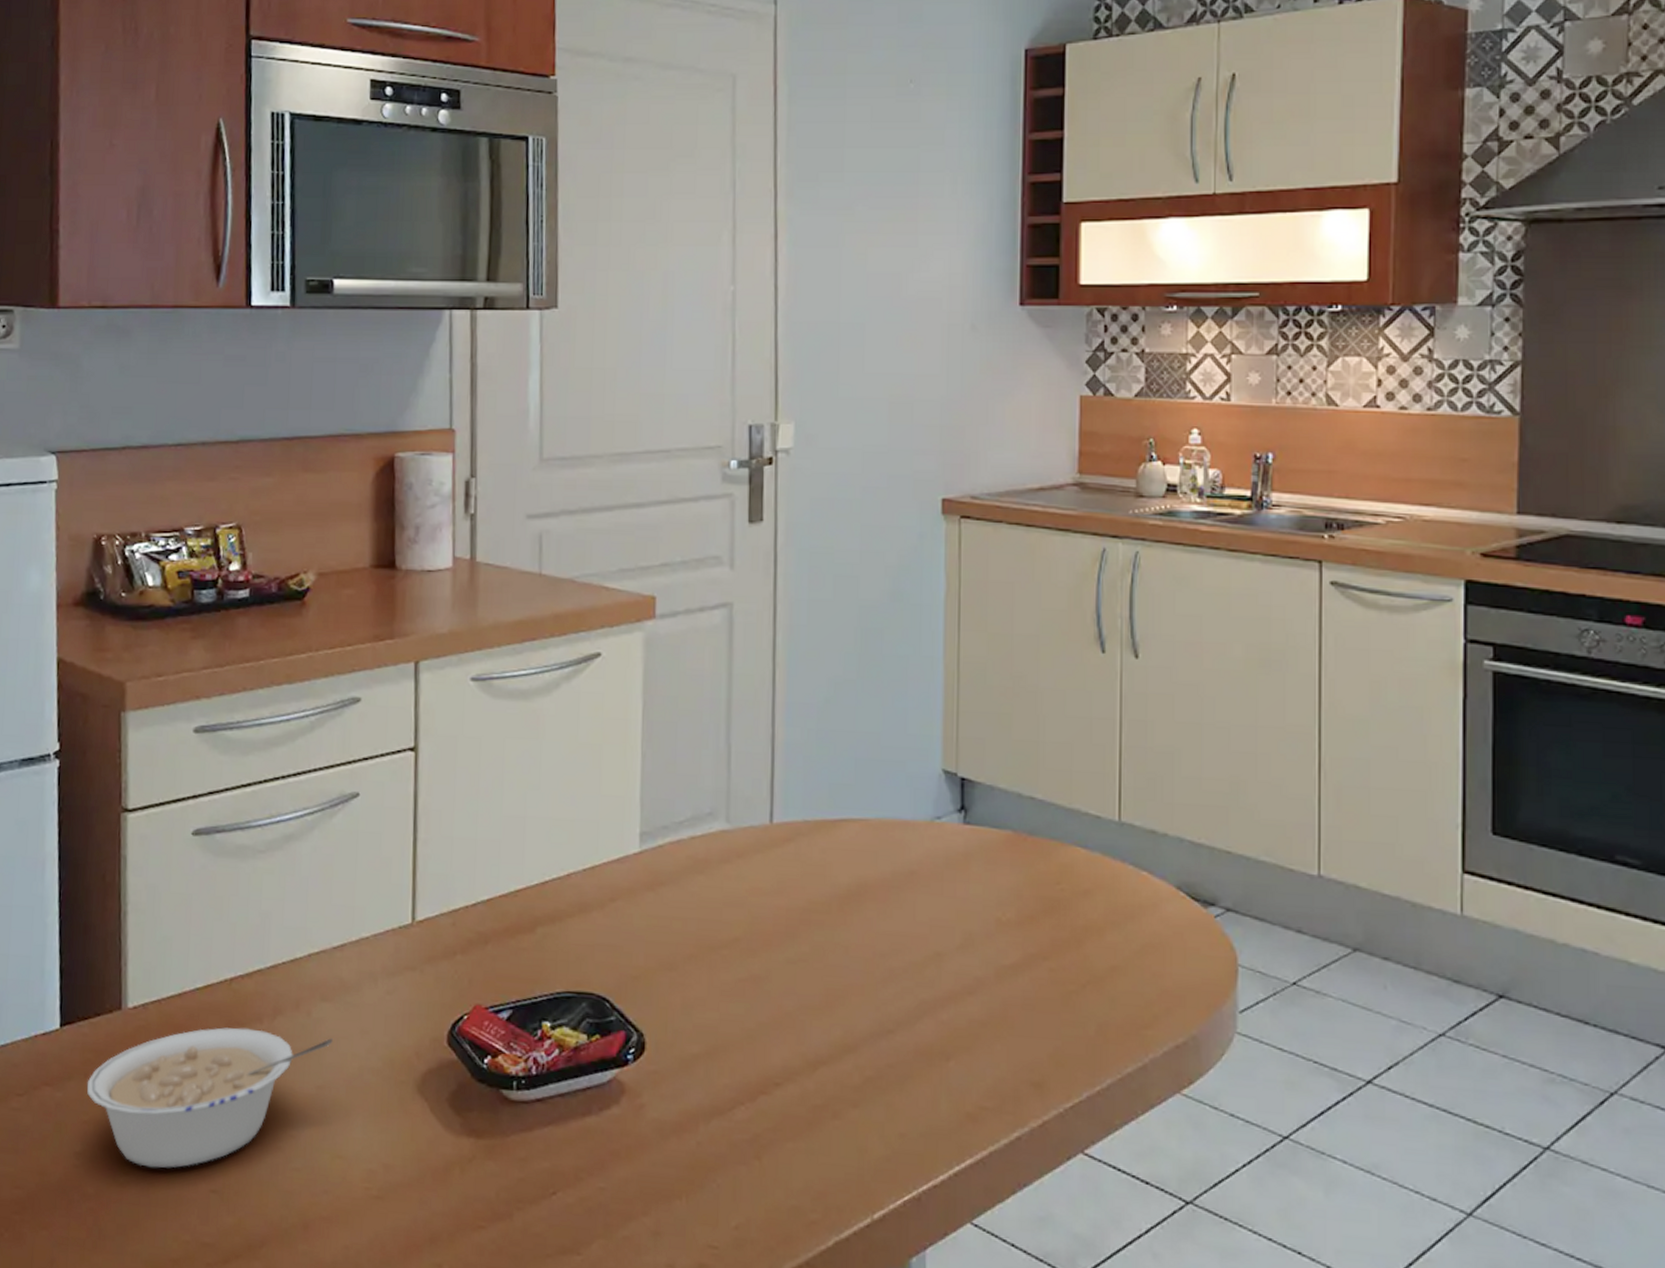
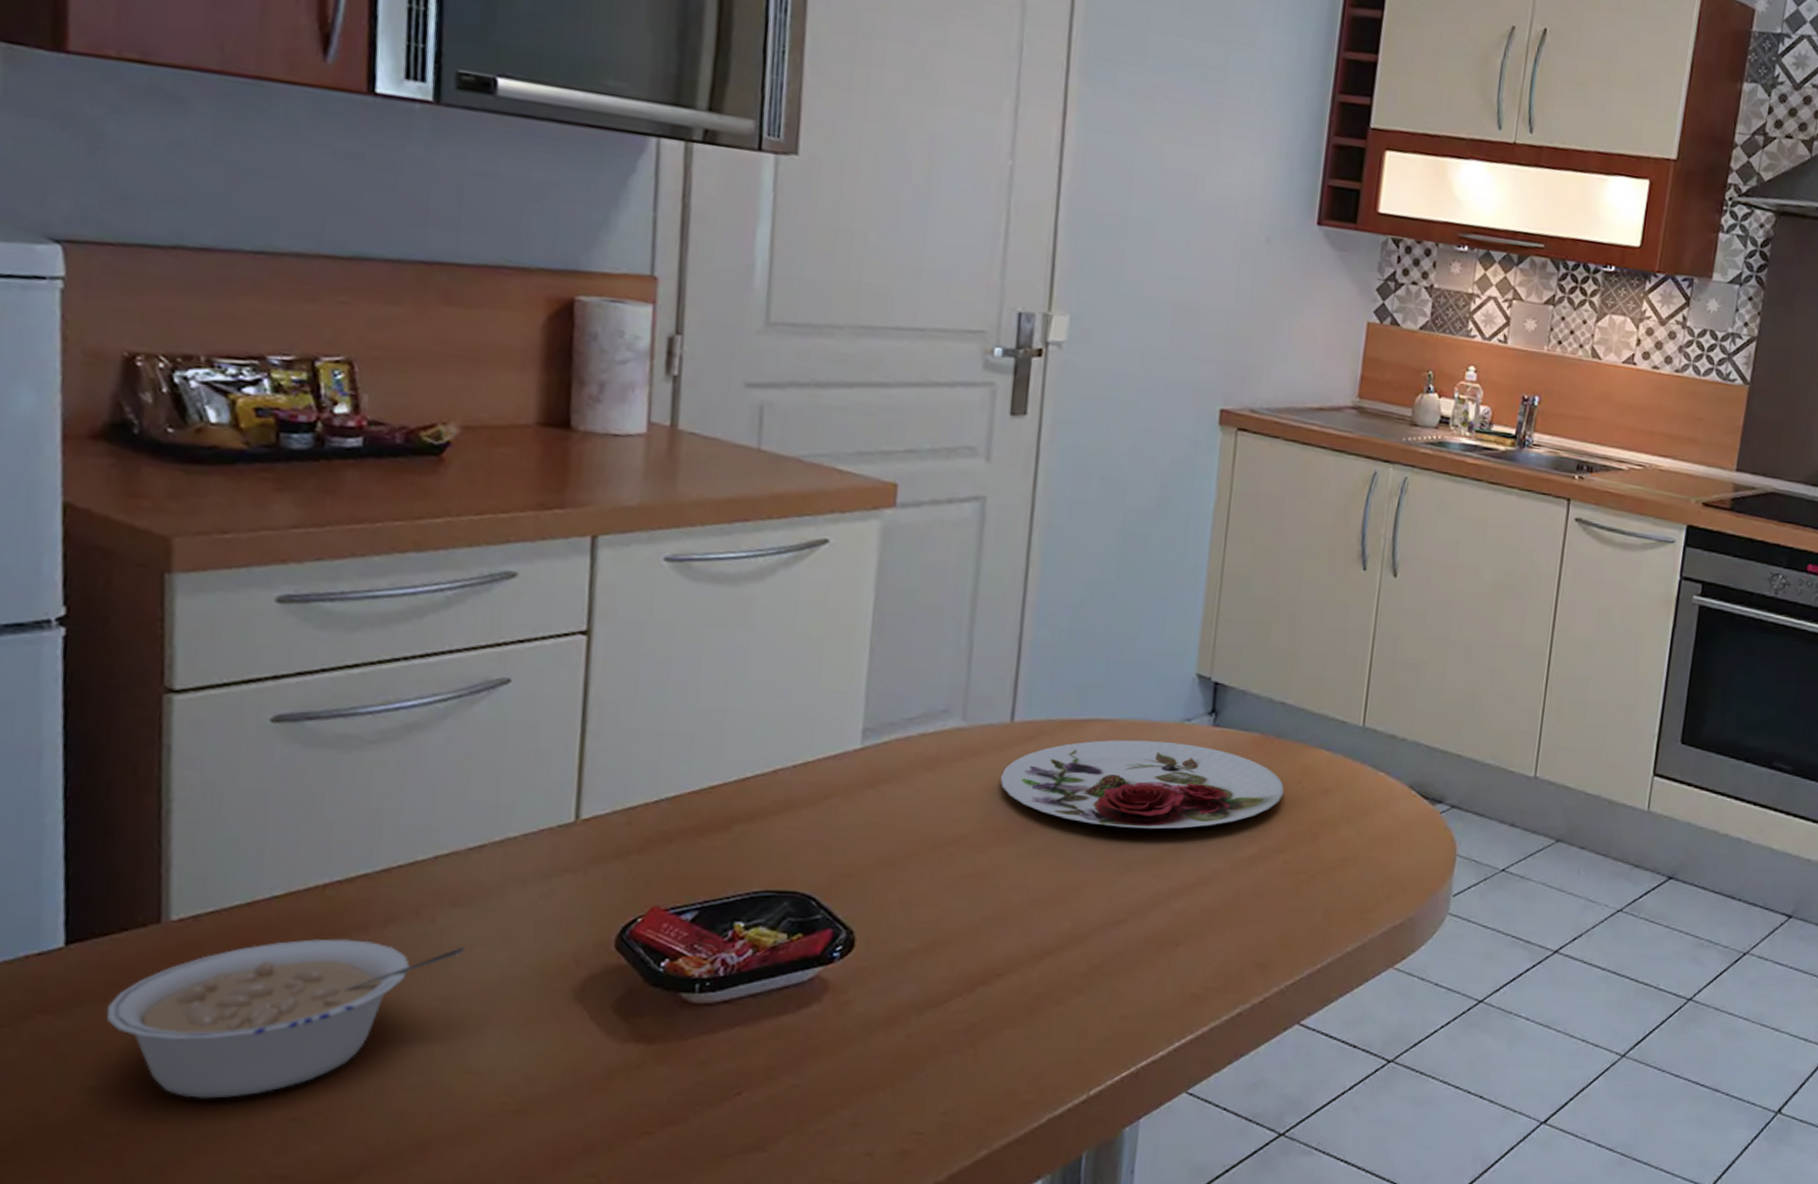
plate: none [764,839,1043,934] -> present [1000,739,1285,829]

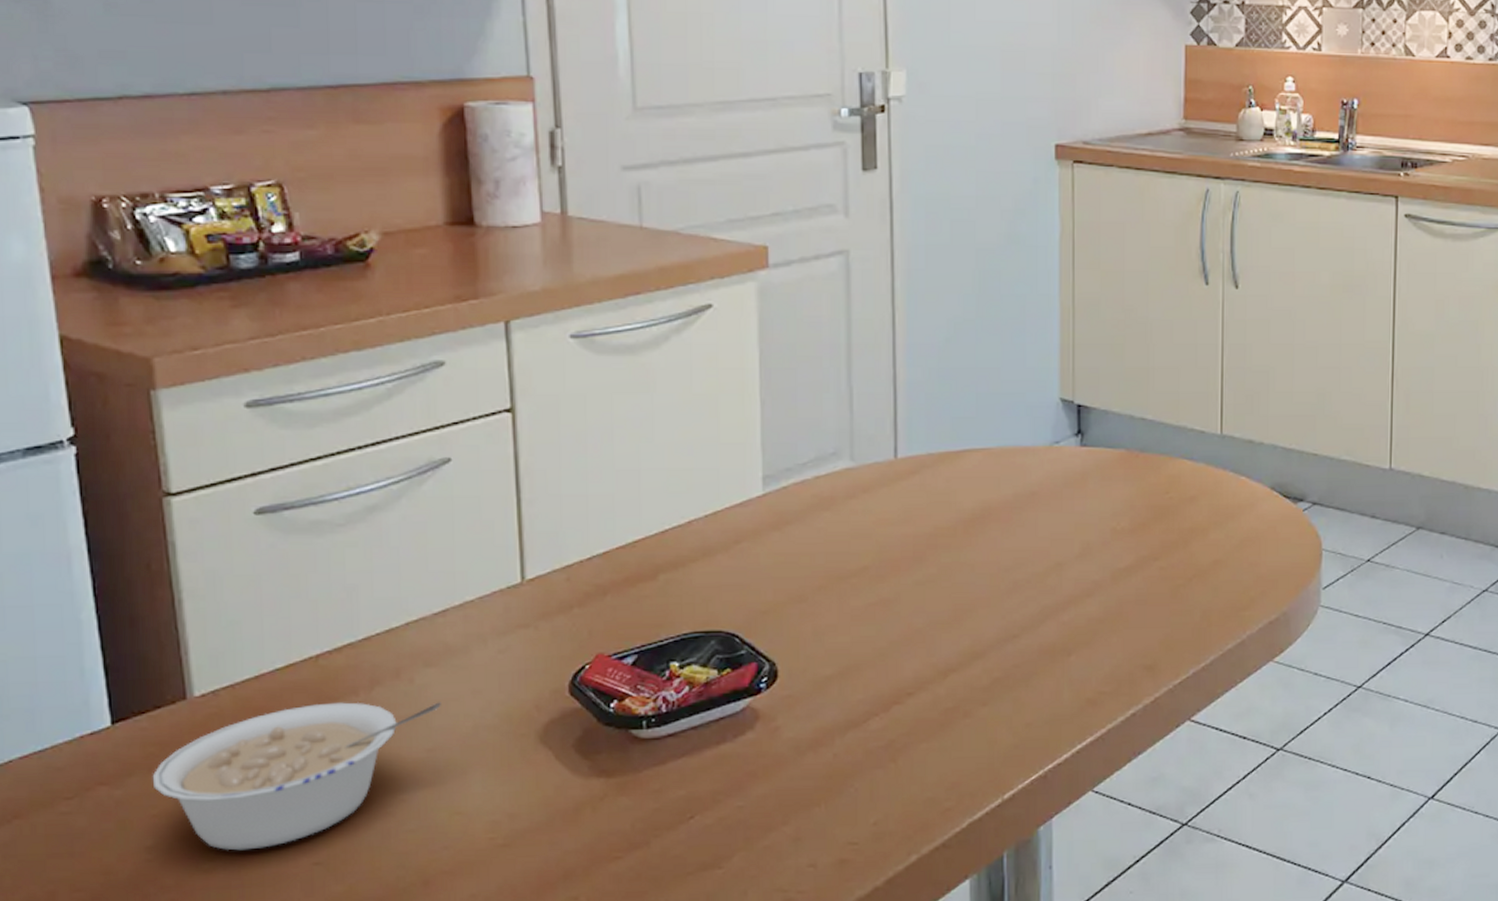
plate: present [1000,739,1285,829] -> none [890,465,1154,549]

